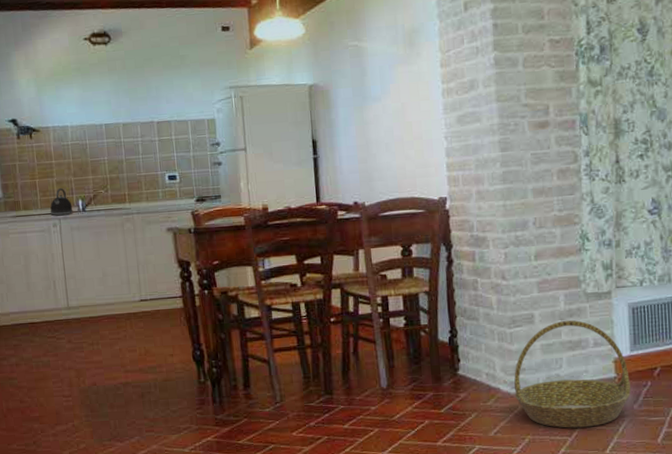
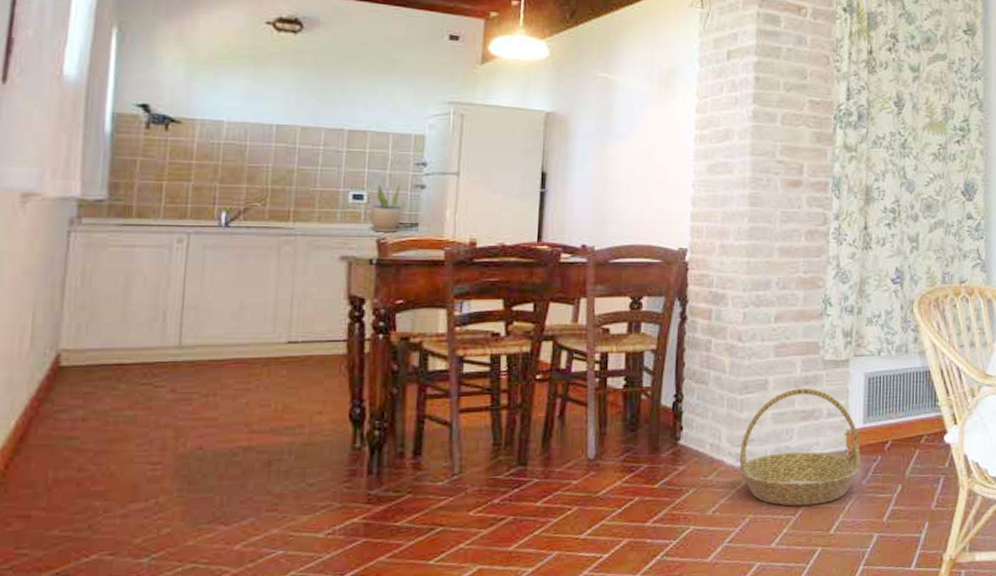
kettle: present [50,188,73,217] -> none [176,195,211,230]
potted plant: none [183,163,208,206] -> present [370,183,403,232]

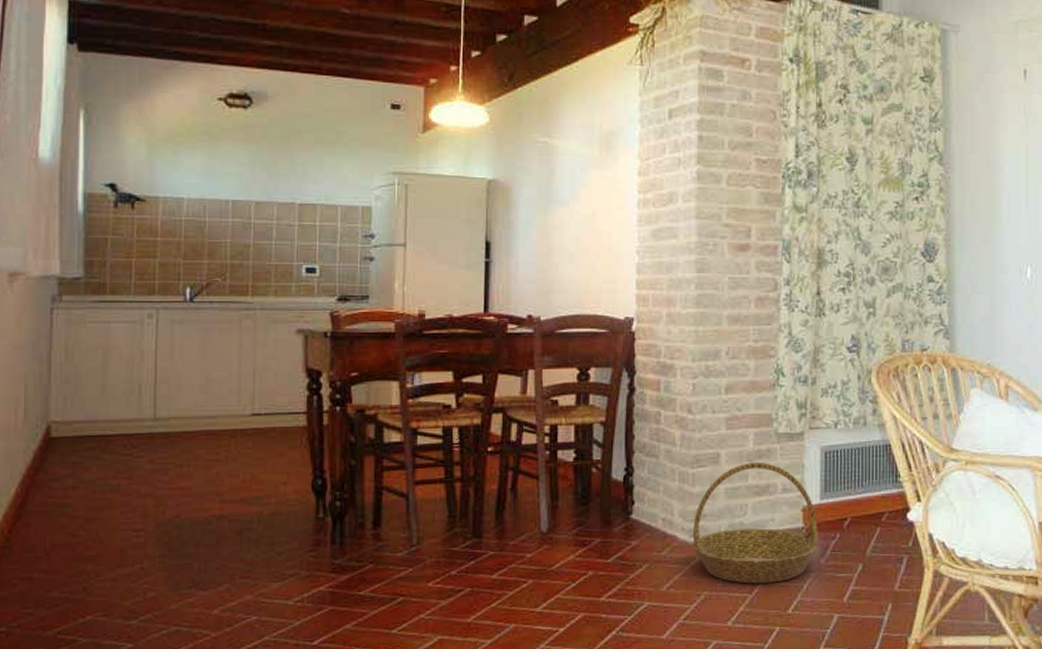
potted plant: present [370,183,403,232] -> none [323,256,354,305]

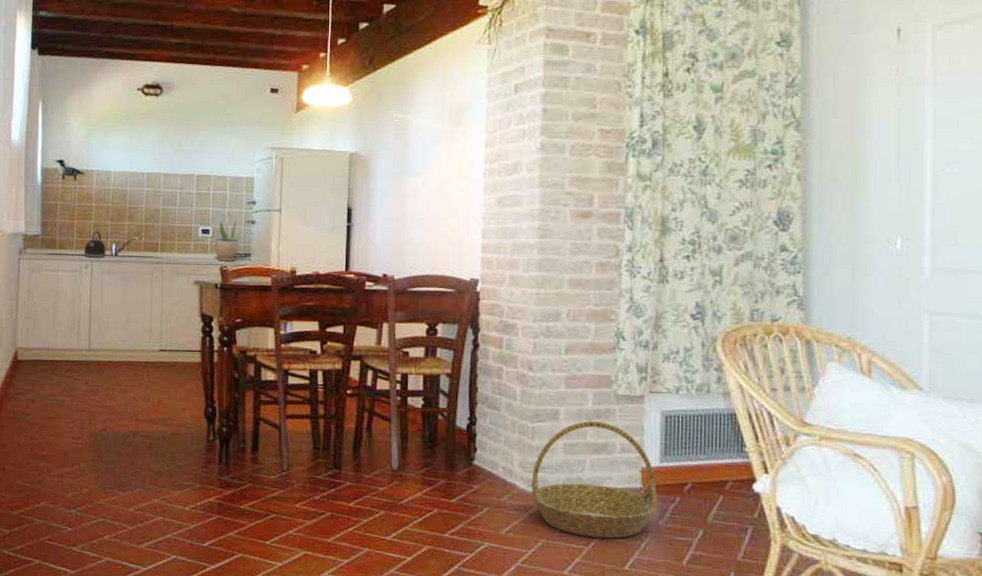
kettle: none [146,272,177,305] -> present [84,231,106,258]
potted plant: none [323,256,354,305] -> present [215,219,239,261]

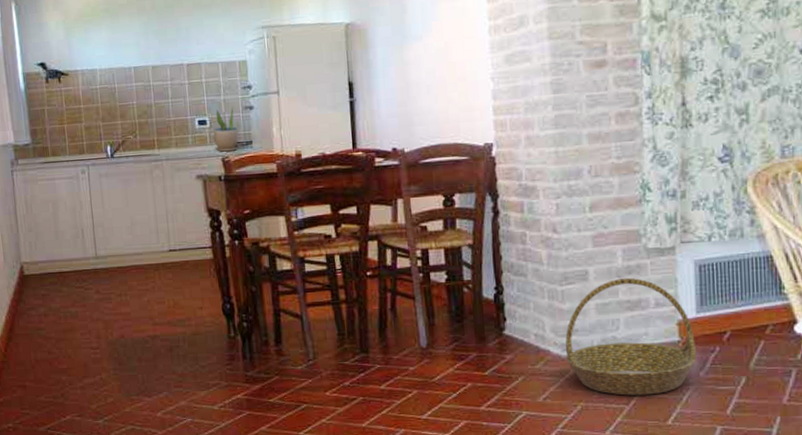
kettle: present [84,231,106,258] -> none [78,133,102,163]

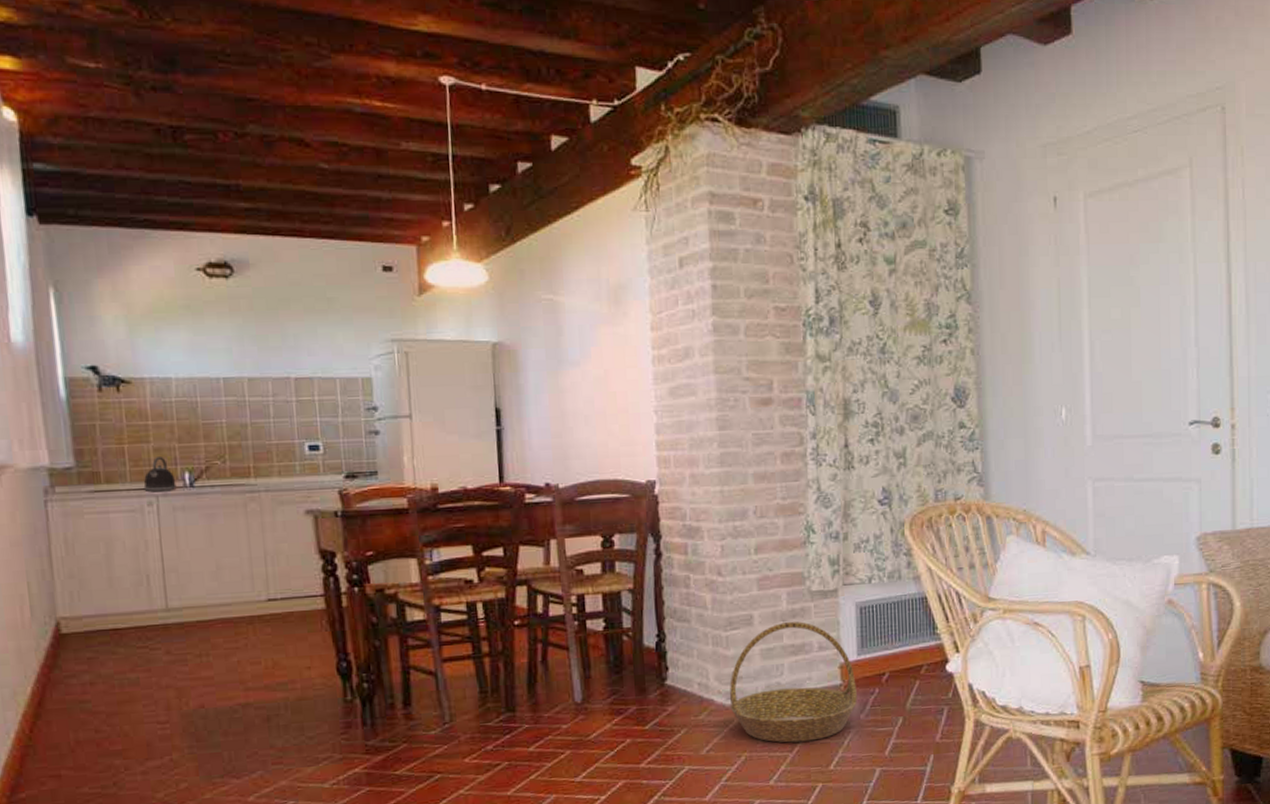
kettle: none [78,133,102,163] -> present [143,457,177,493]
potted plant: present [213,107,239,152] -> none [328,430,361,483]

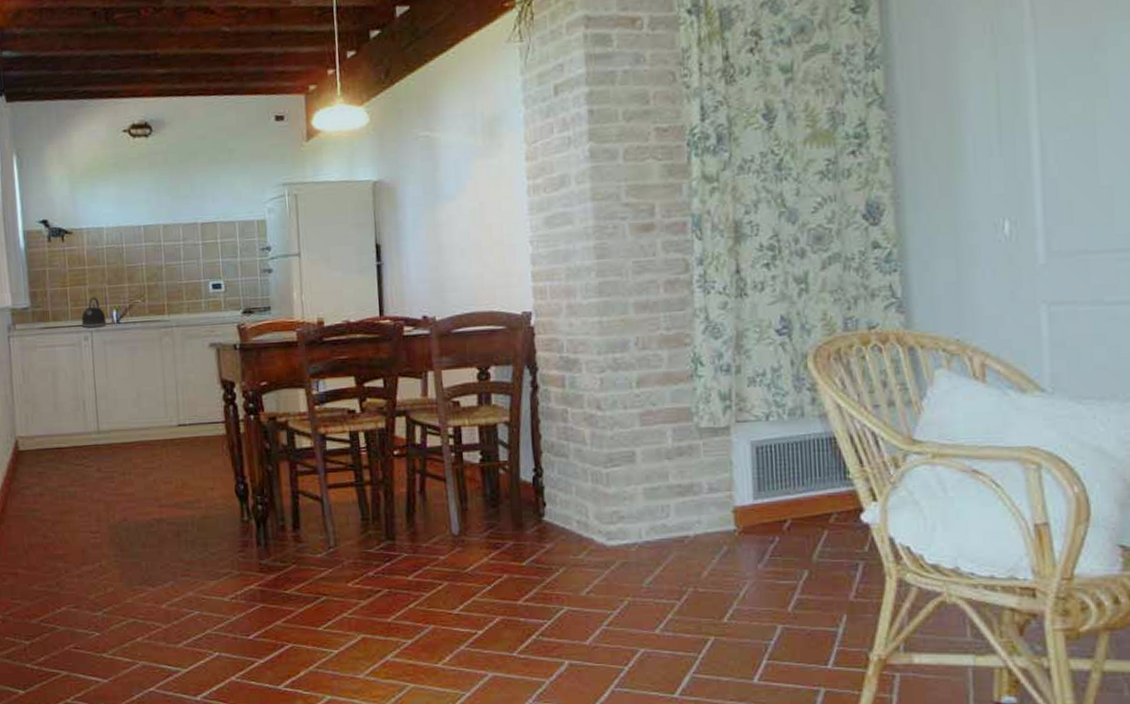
basket: present [729,621,857,743] -> none [610,459,754,590]

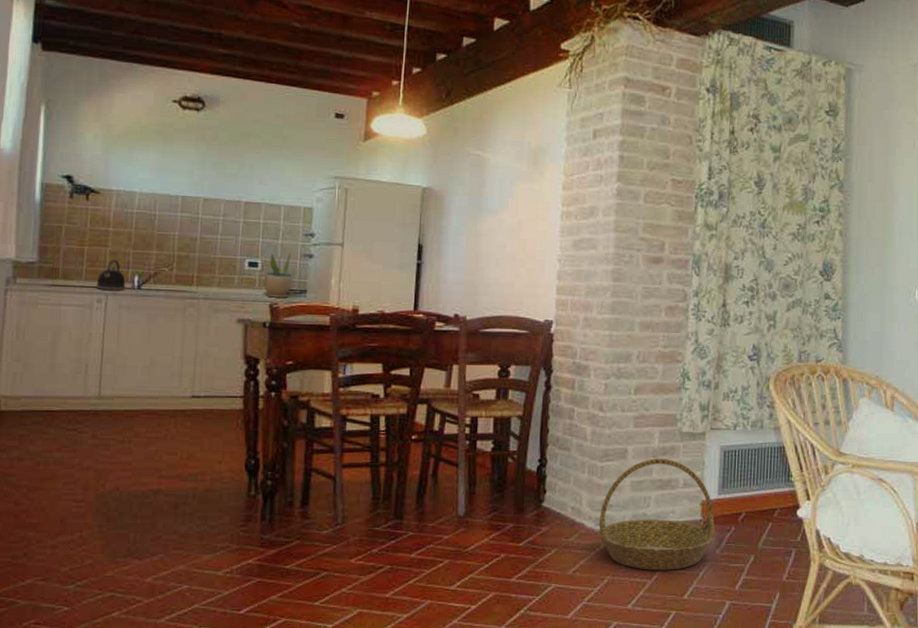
potted plant: none [229,269,256,318] -> present [264,252,293,298]
basket: none [610,459,754,590] -> present [598,458,715,570]

